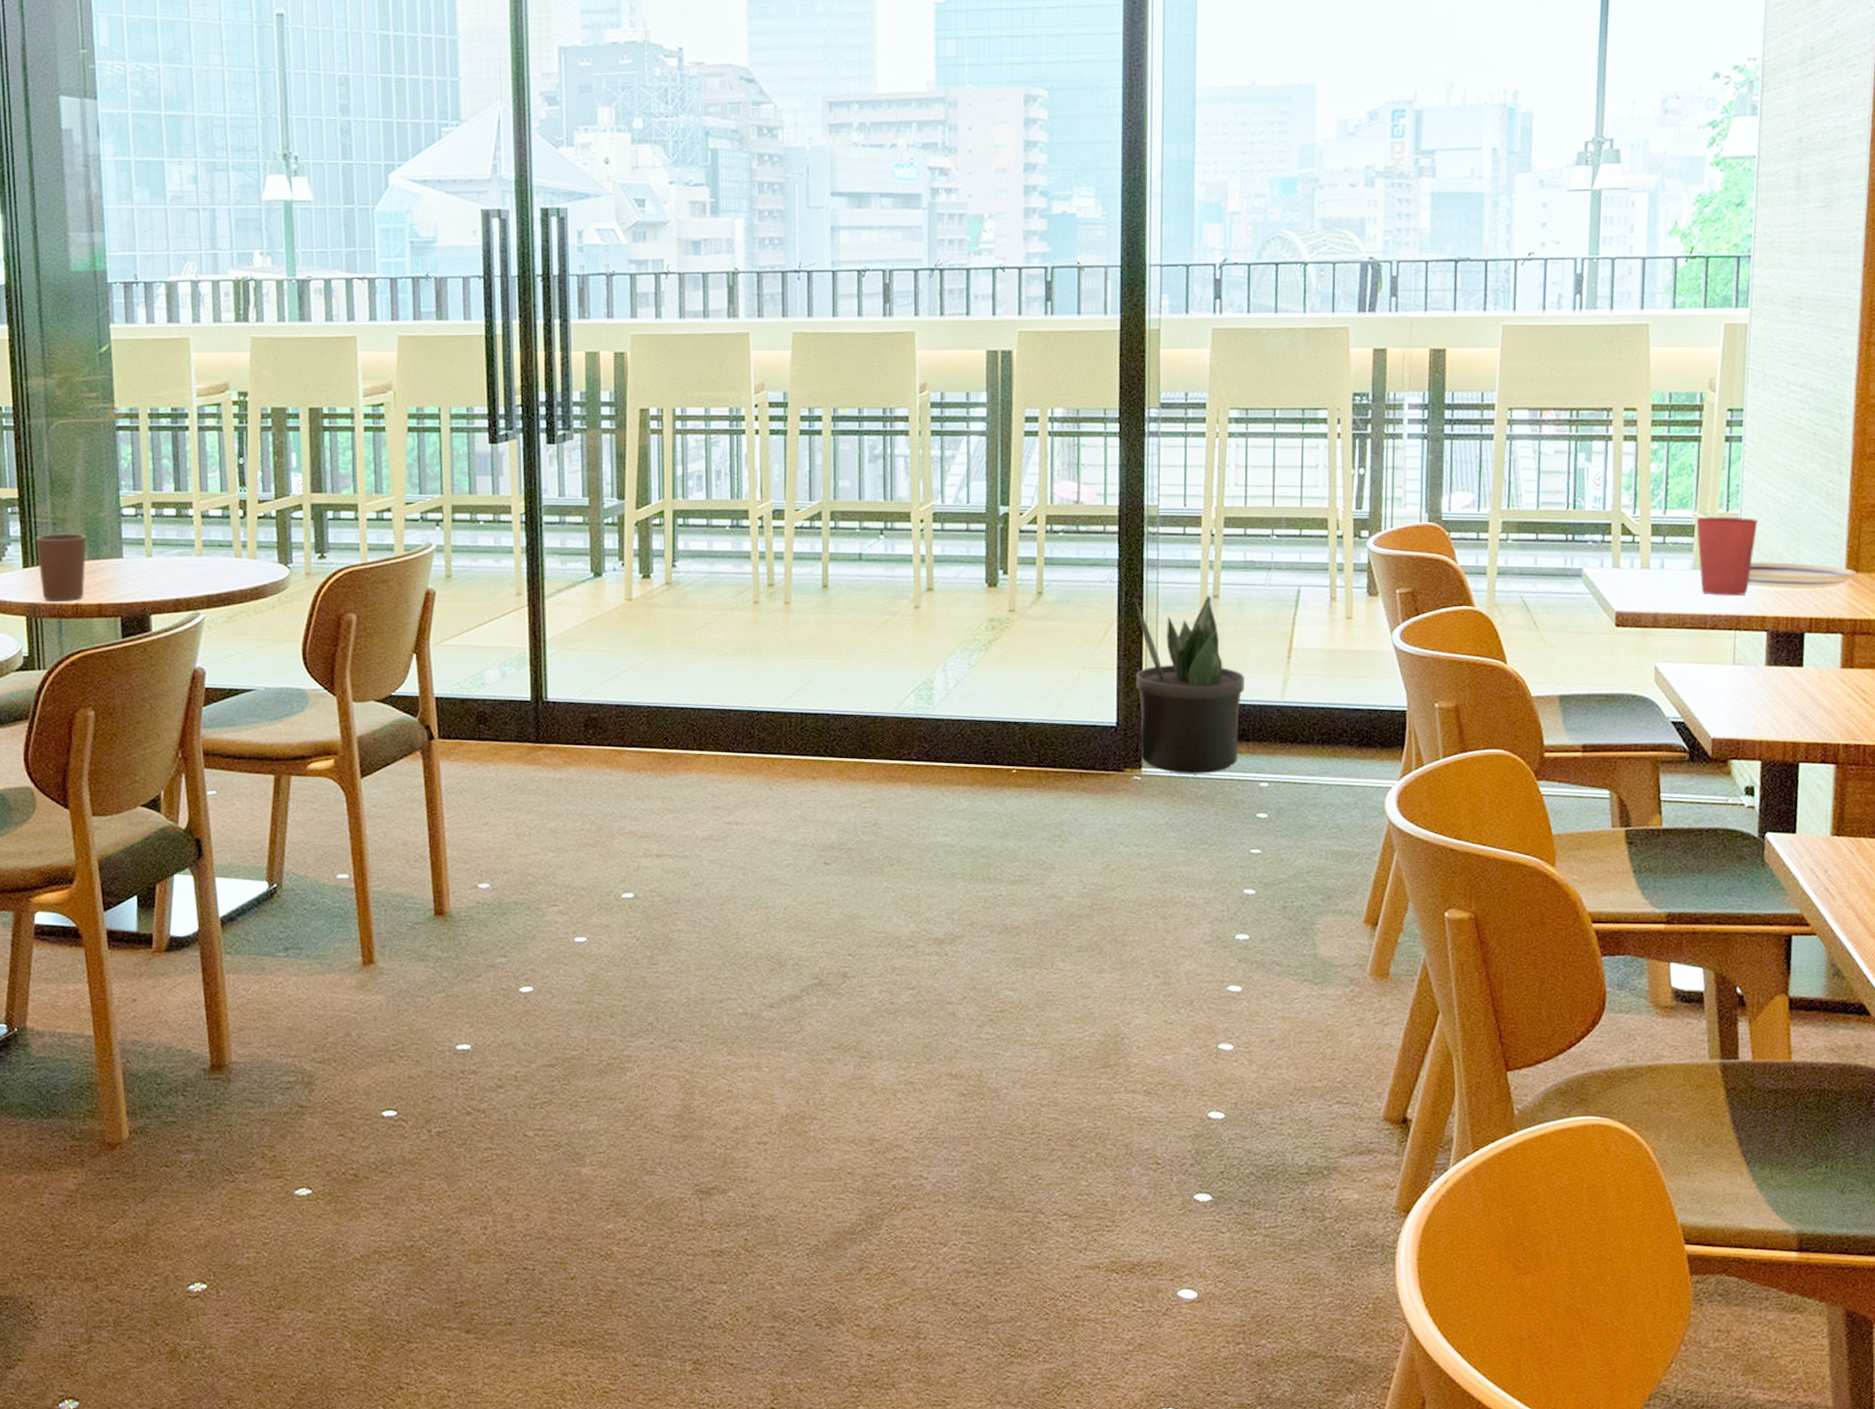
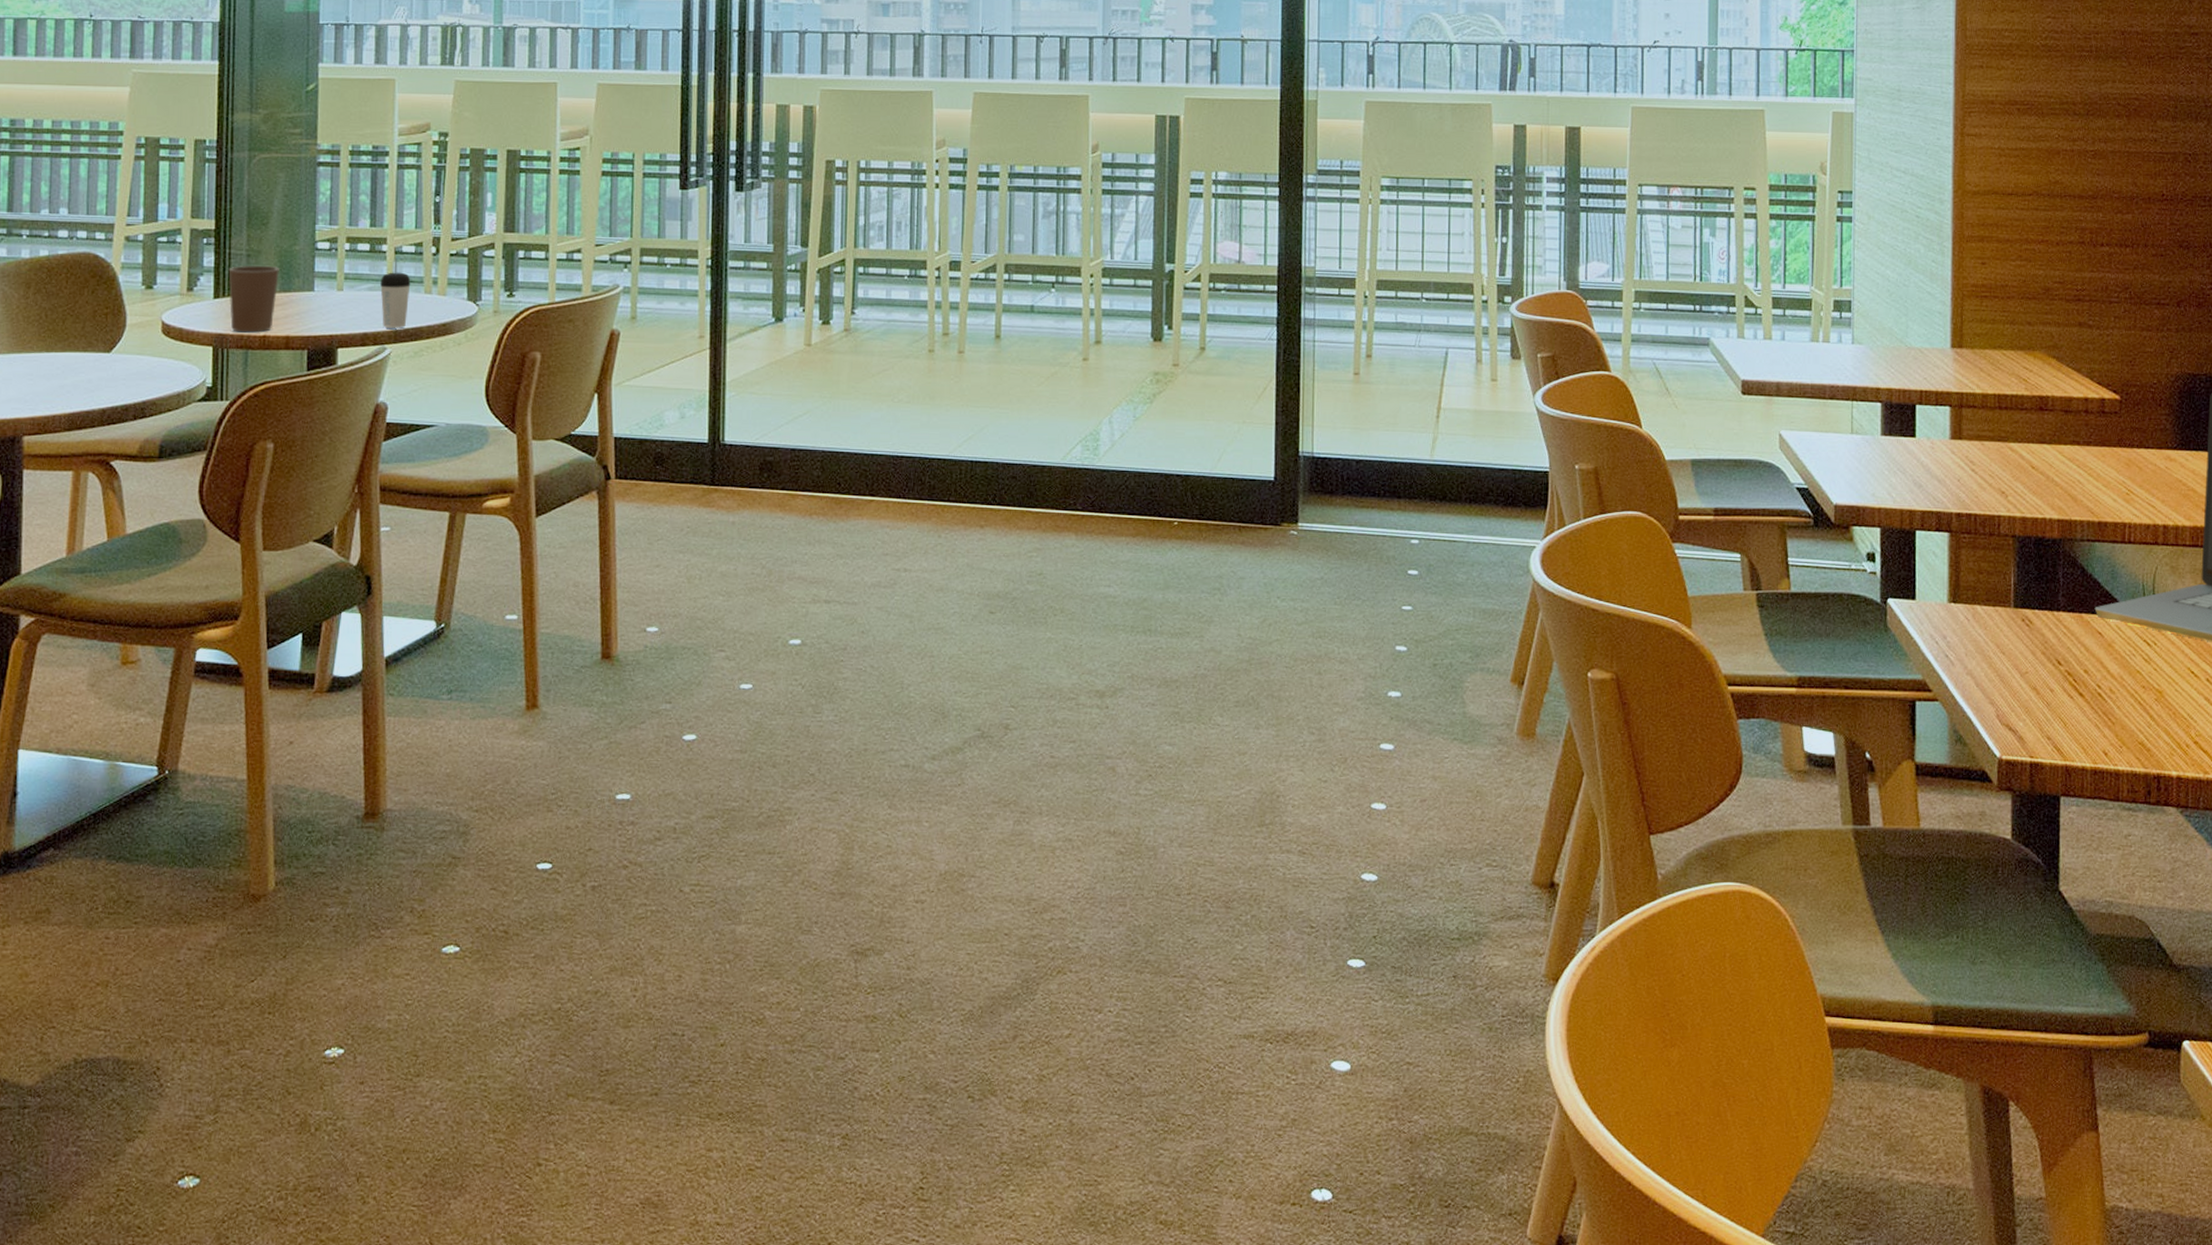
beverage cup: none [189,522,220,593] -> present [380,258,411,329]
planter: present [1134,594,1245,774] -> none [1292,354,1396,529]
cup: present [1696,516,1758,595] -> none [1813,291,1869,367]
plate: present [1746,562,1857,589] -> none [1861,336,1961,363]

